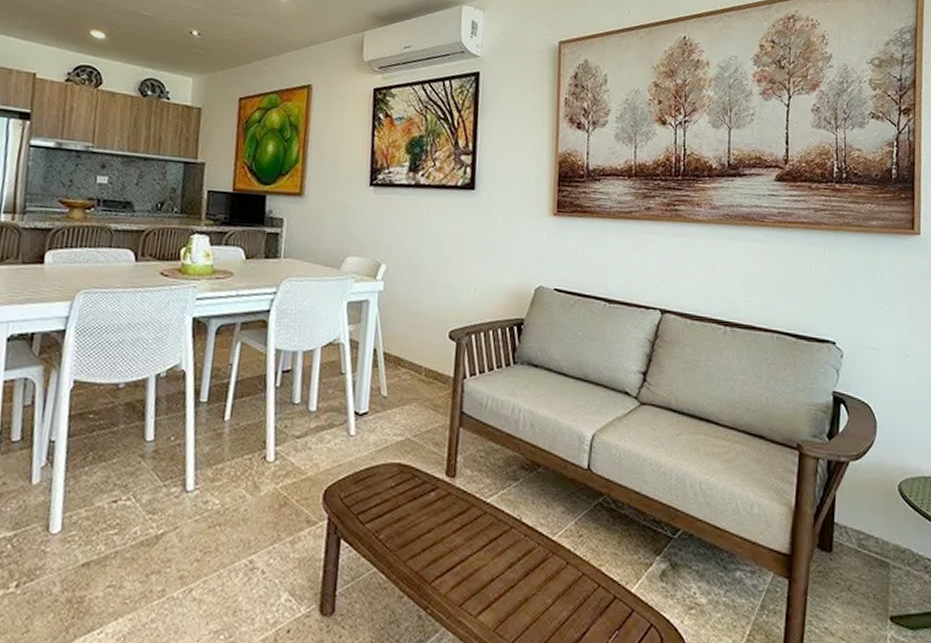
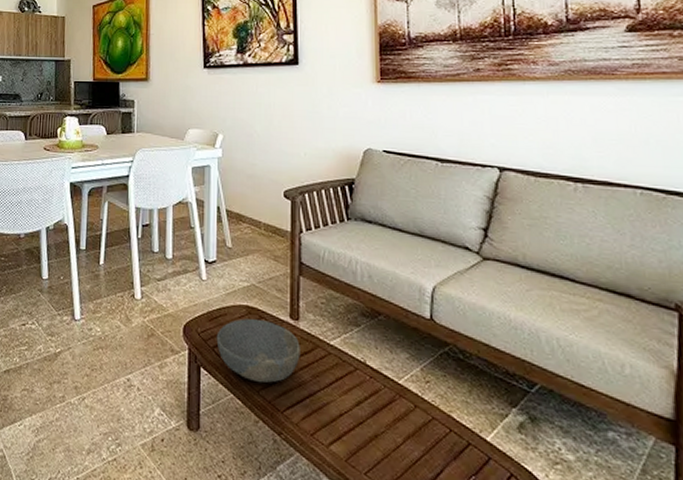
bowl: none [361,478,455,552] -> present [216,318,301,383]

